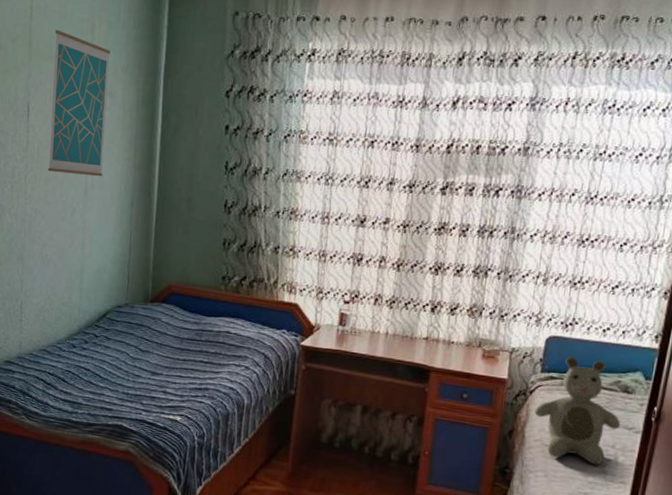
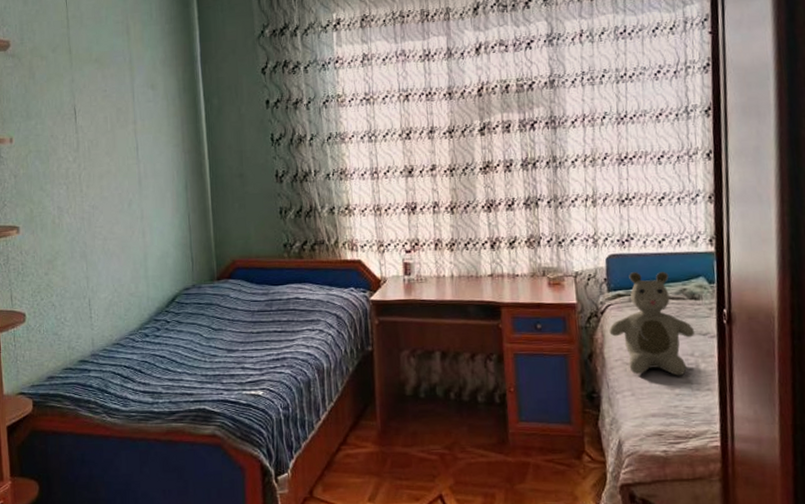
wall art: present [47,30,111,177] -> none [93,34,155,168]

